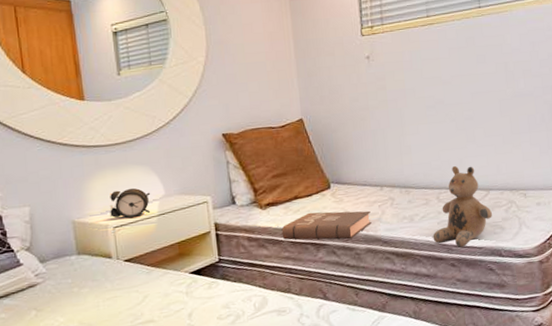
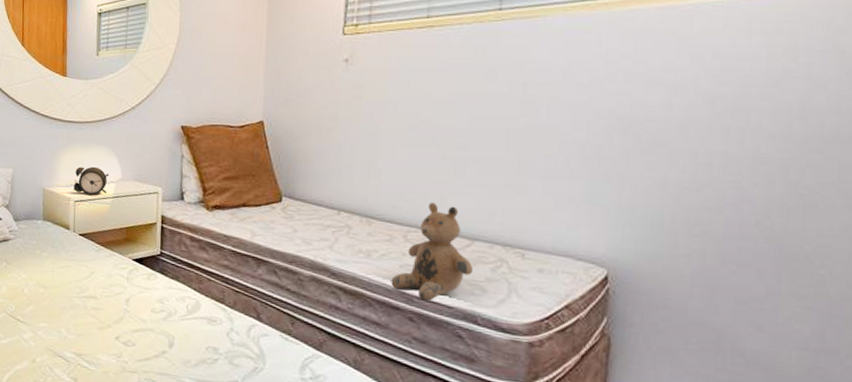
book: present [281,210,372,240] -> none [224,223,322,262]

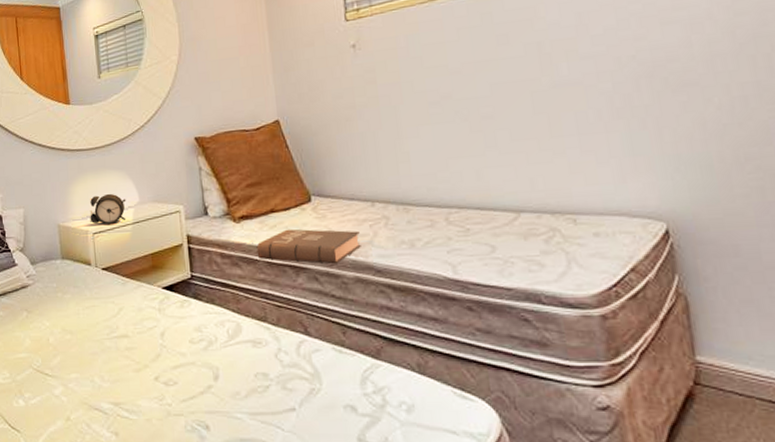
book: none [224,223,322,262] -> present [256,228,361,265]
teddy bear: present [391,201,473,302] -> none [441,178,525,288]

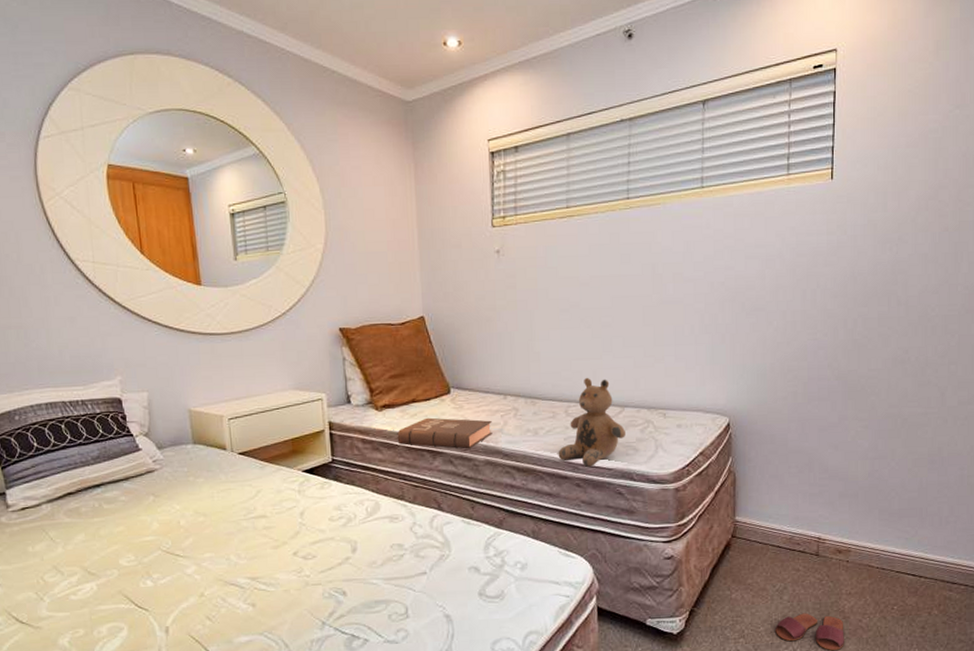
alarm clock: present [89,193,126,225] -> none [225,379,266,411]
teddy bear: none [441,178,525,288] -> present [558,377,625,468]

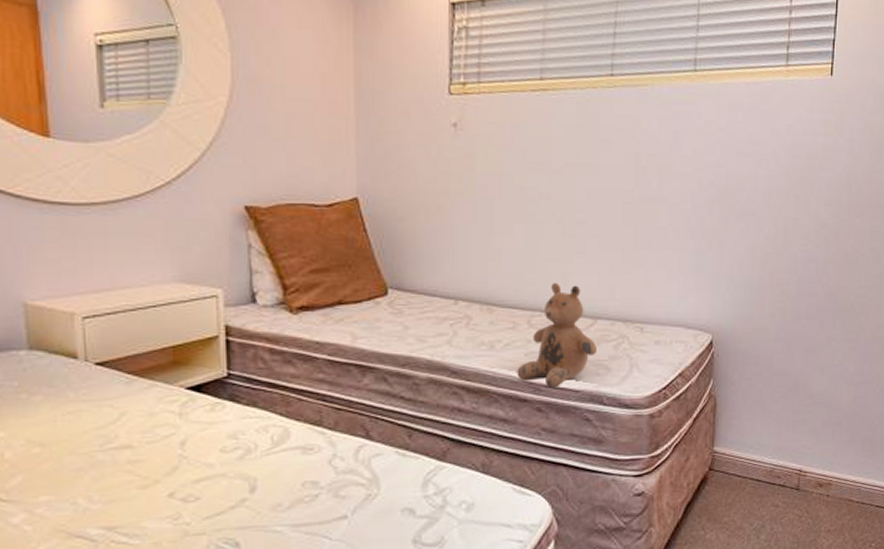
book: present [397,417,492,449] -> none [316,324,438,365]

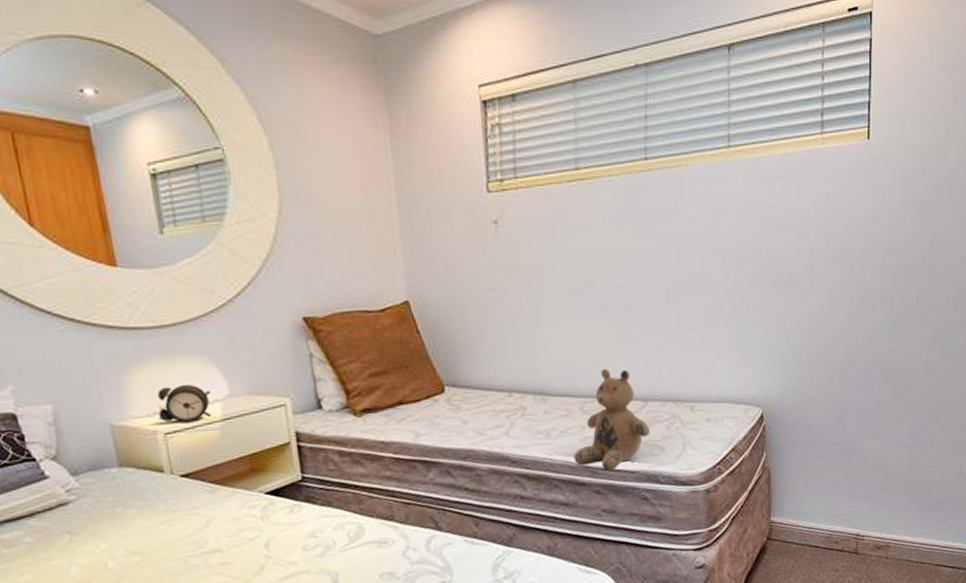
alarm clock: none [78,266,138,308] -> present [157,384,212,423]

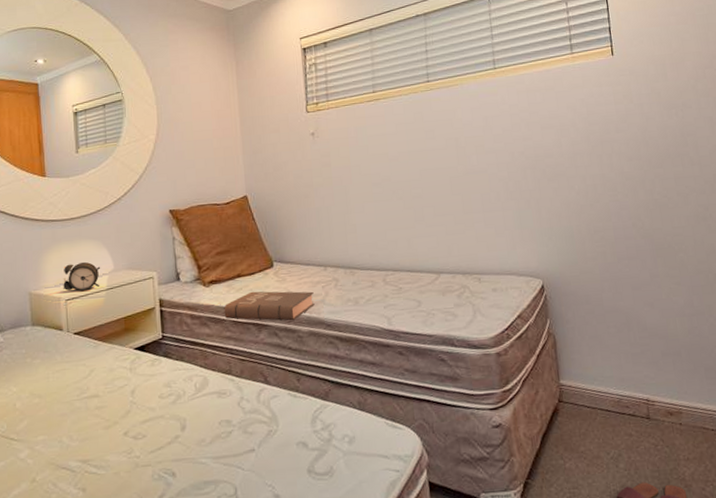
book: none [381,421,497,458] -> present [224,291,315,321]
teddy bear: present [574,368,650,472] -> none [379,246,443,335]

